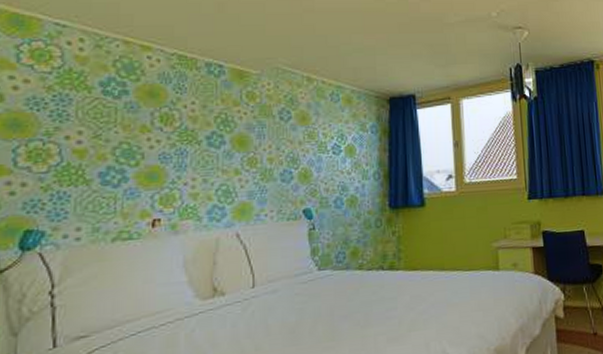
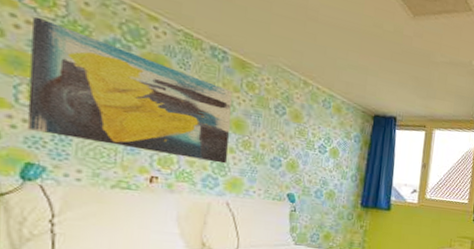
wall art: none [25,73,234,194] -> present [26,16,232,164]

